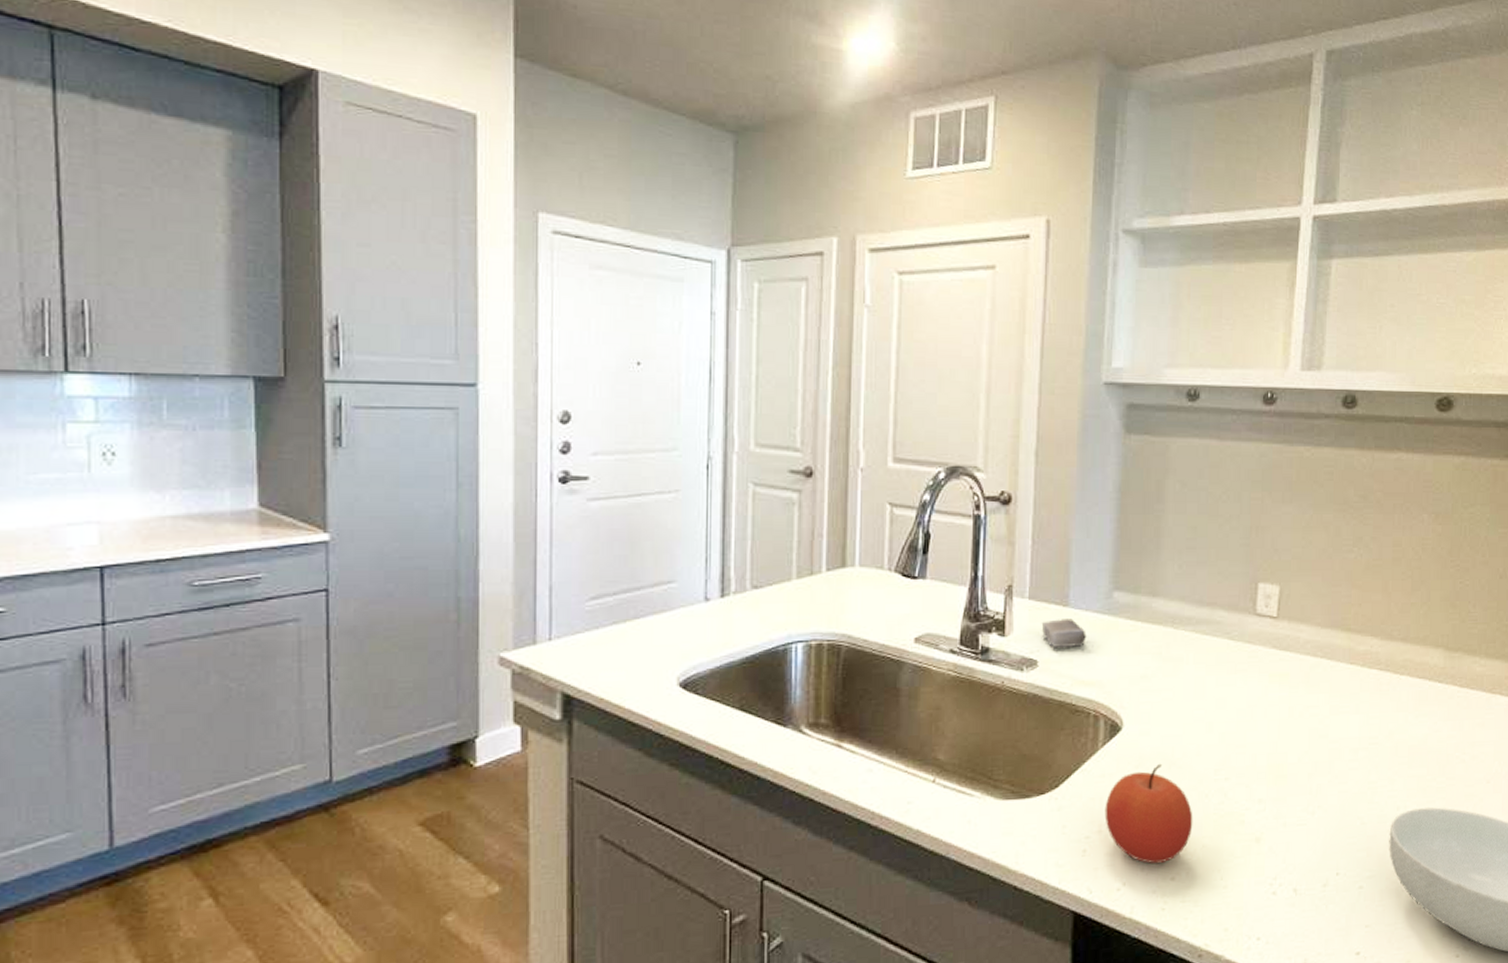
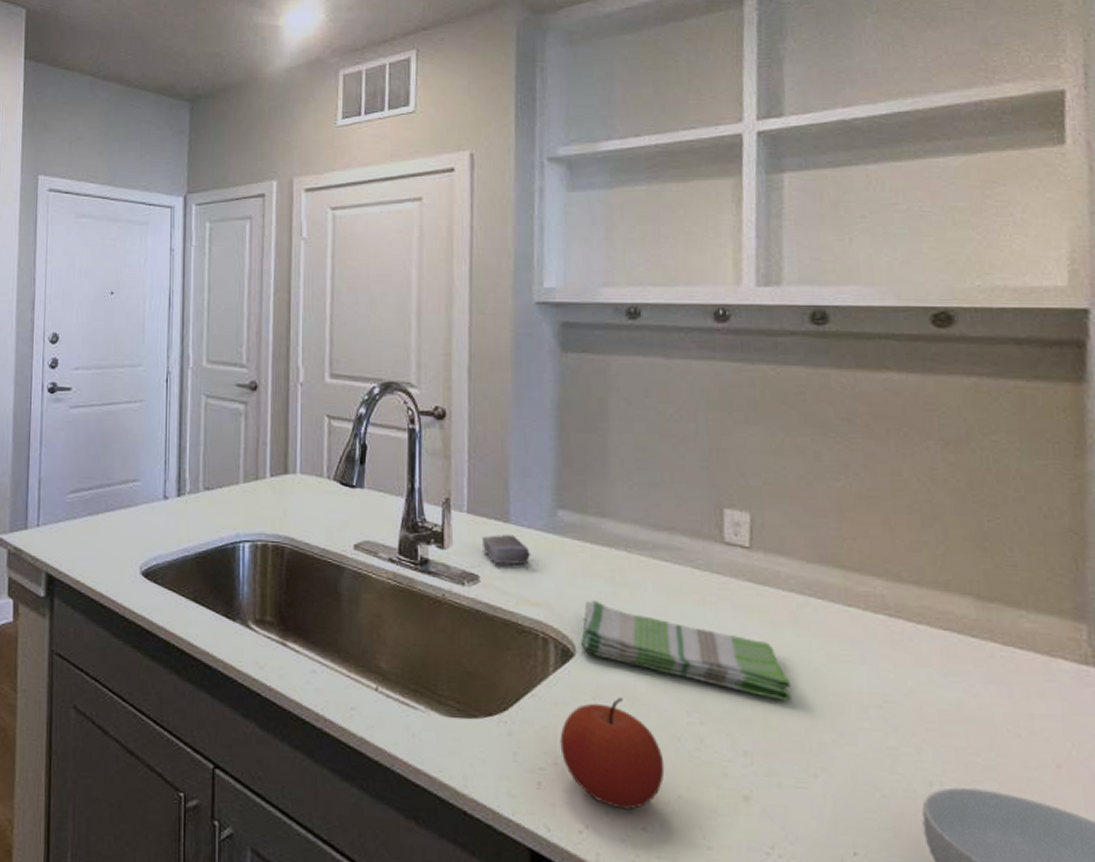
dish towel: none [1127,677,1301,752] -> present [580,601,792,700]

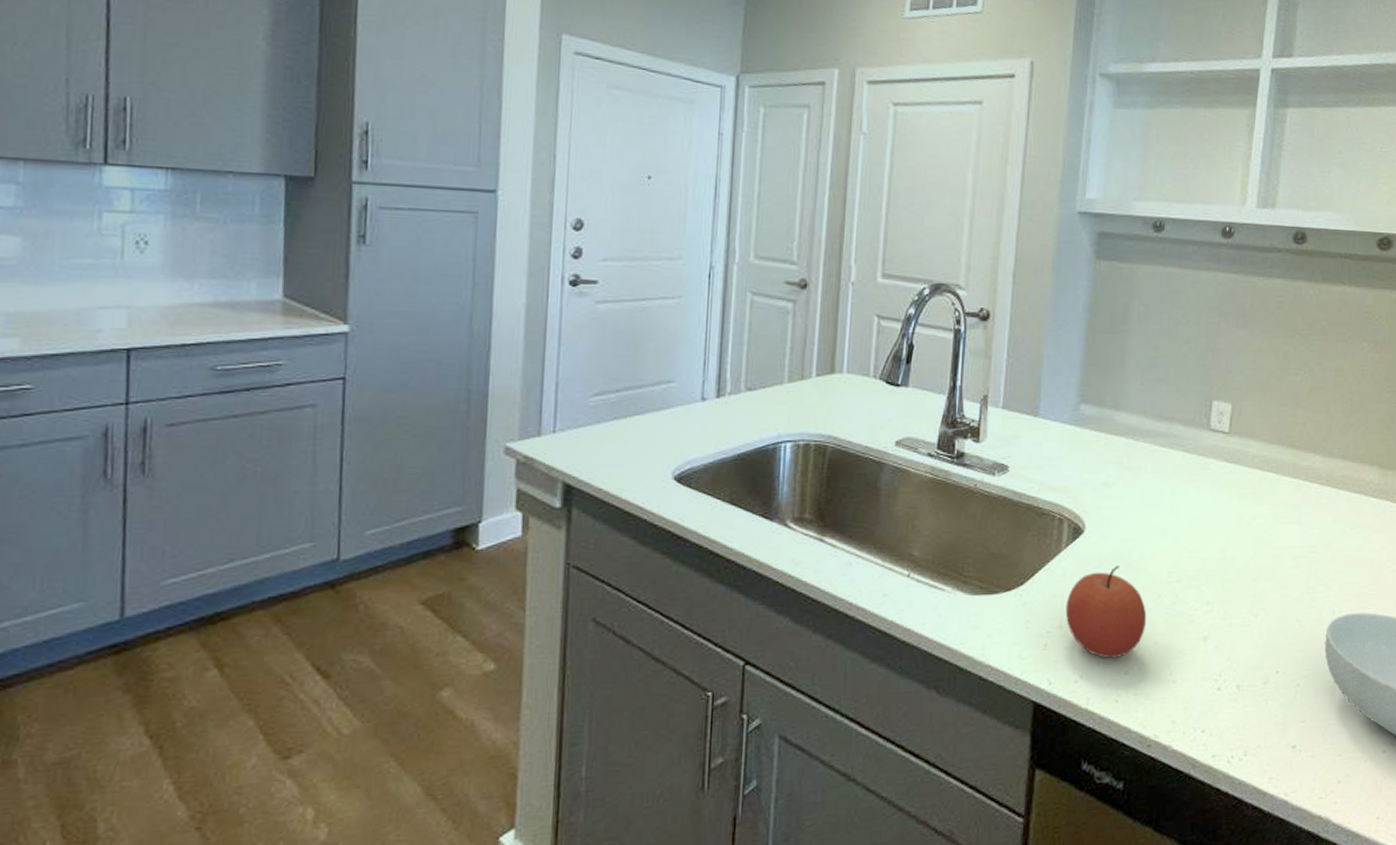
sponge: present [481,535,530,564] -> none [1013,428,1054,454]
dish towel: present [580,601,792,700] -> none [1089,484,1247,557]

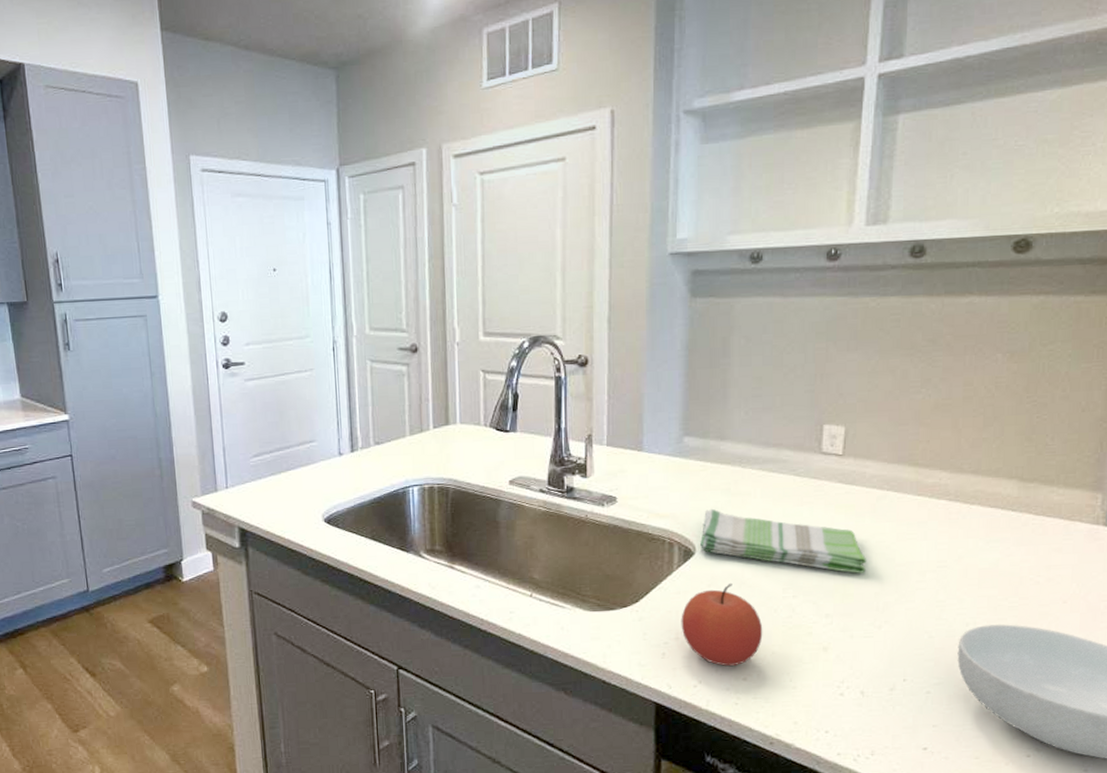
dish towel: none [1089,484,1247,557] -> present [699,509,867,573]

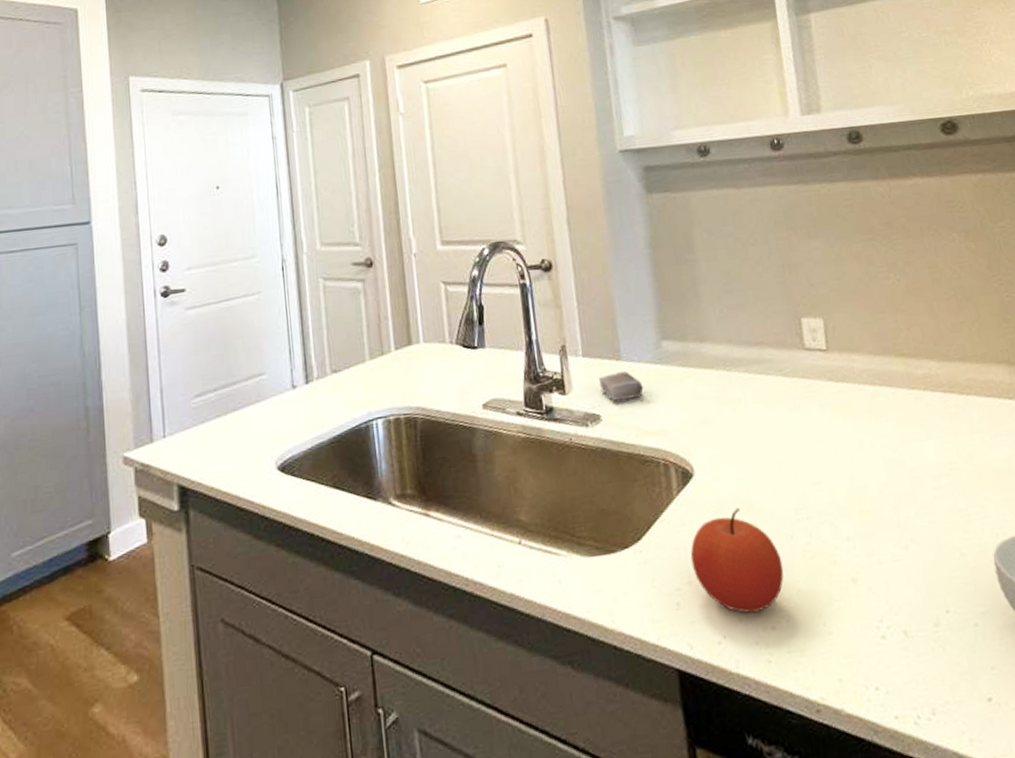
sponge: none [618,461,660,486] -> present [598,371,643,401]
dish towel: present [699,509,867,573] -> none [696,421,877,485]

